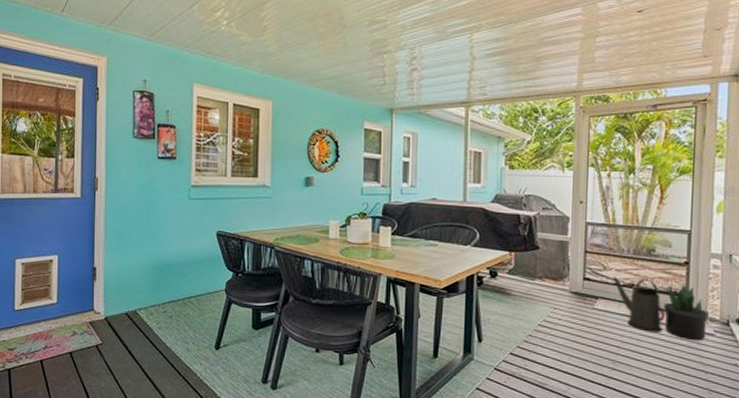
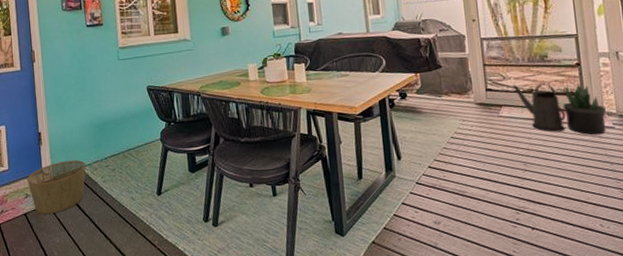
basket: none [75,301,142,356] -> present [26,160,86,215]

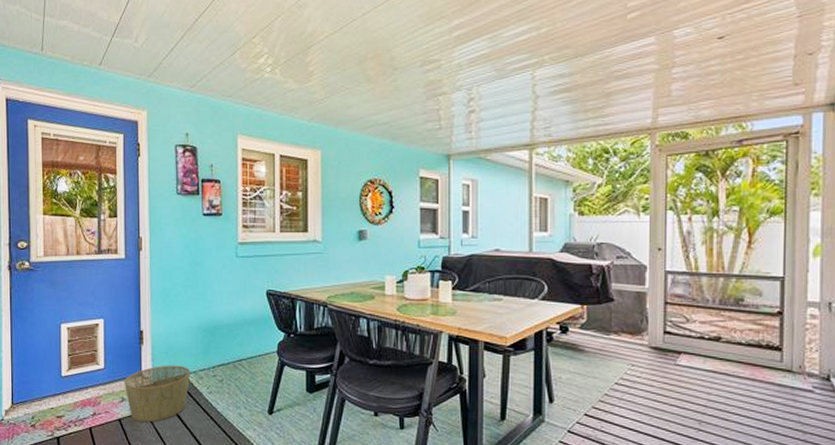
watering can: present [512,83,567,132] -> none [696,329,757,390]
planter: present [563,84,607,135] -> none [754,336,806,398]

